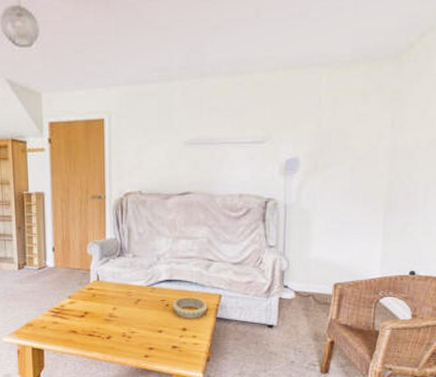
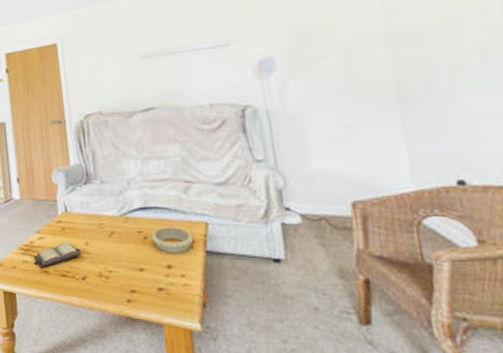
hardback book: none [63,307,110,329] -> present [33,243,82,268]

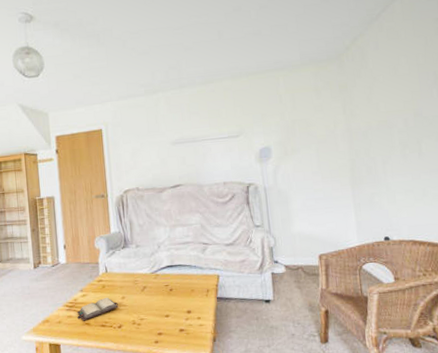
decorative bowl: present [151,226,194,253] -> none [176,279,208,301]

